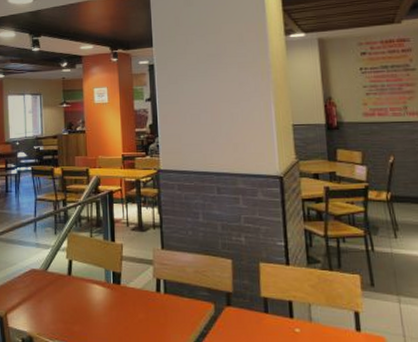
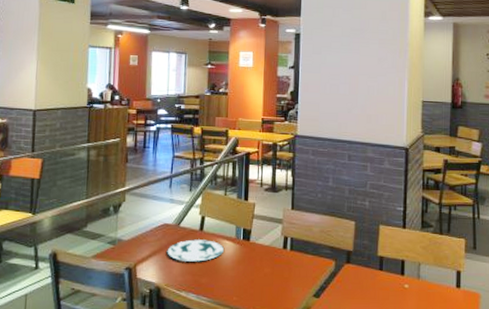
plate: none [36,285,95,309] -> present [166,239,225,262]

